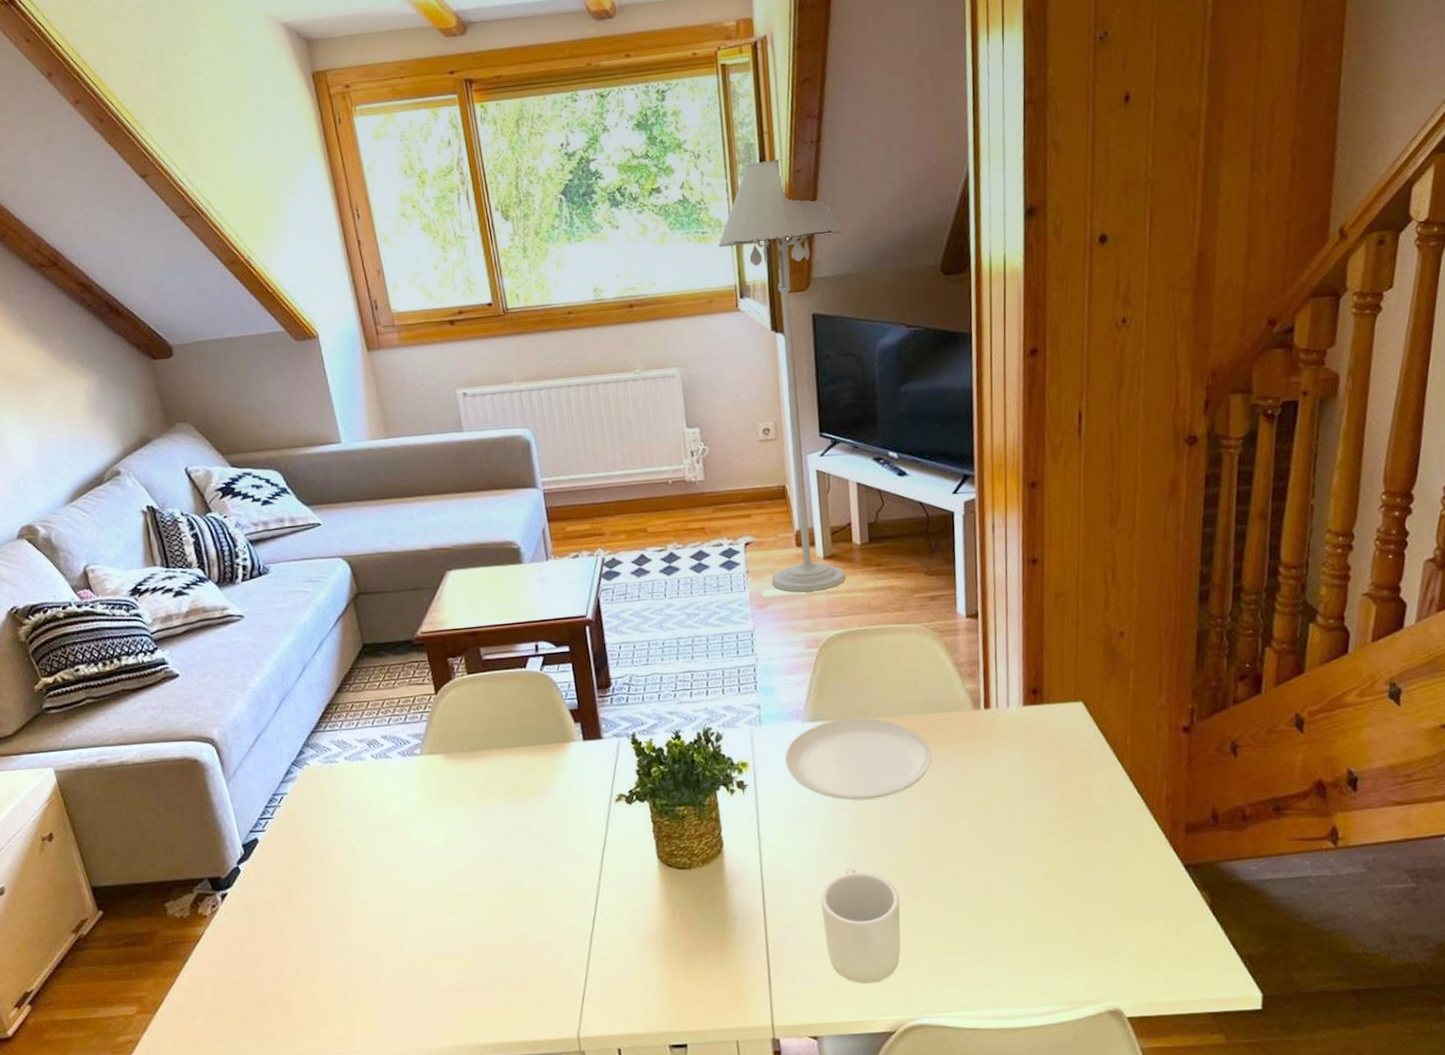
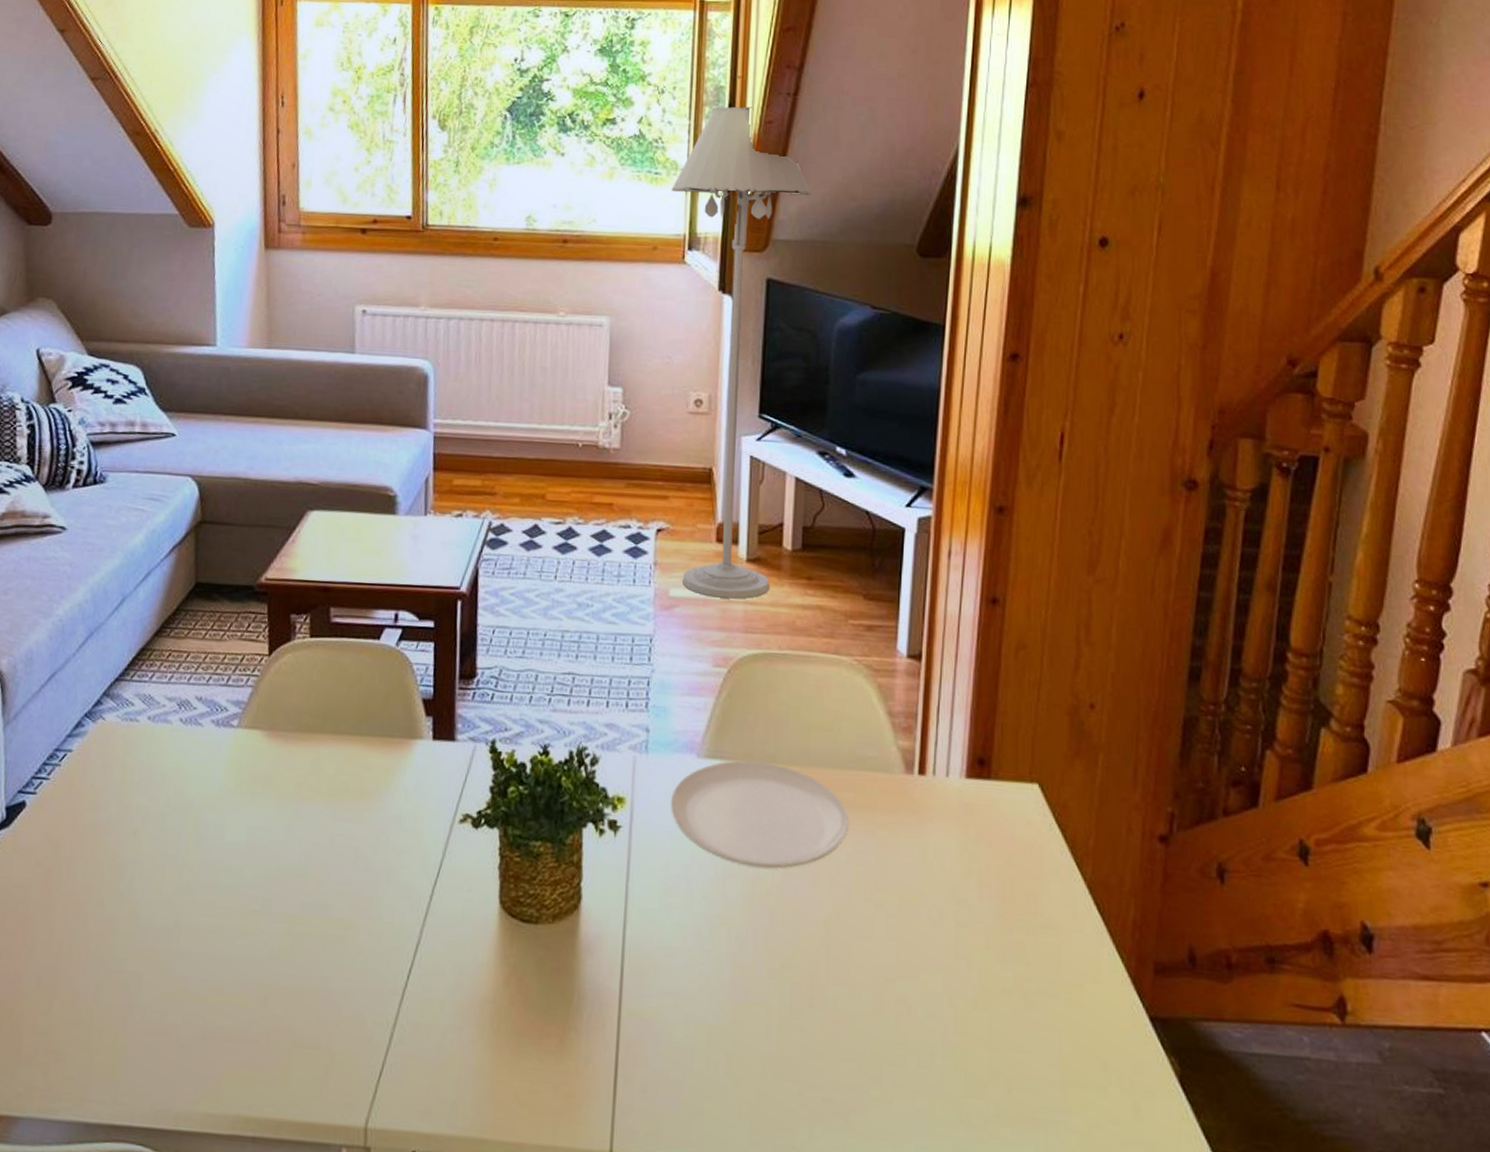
mug: present [820,868,901,984] -> none [691,955,790,1114]

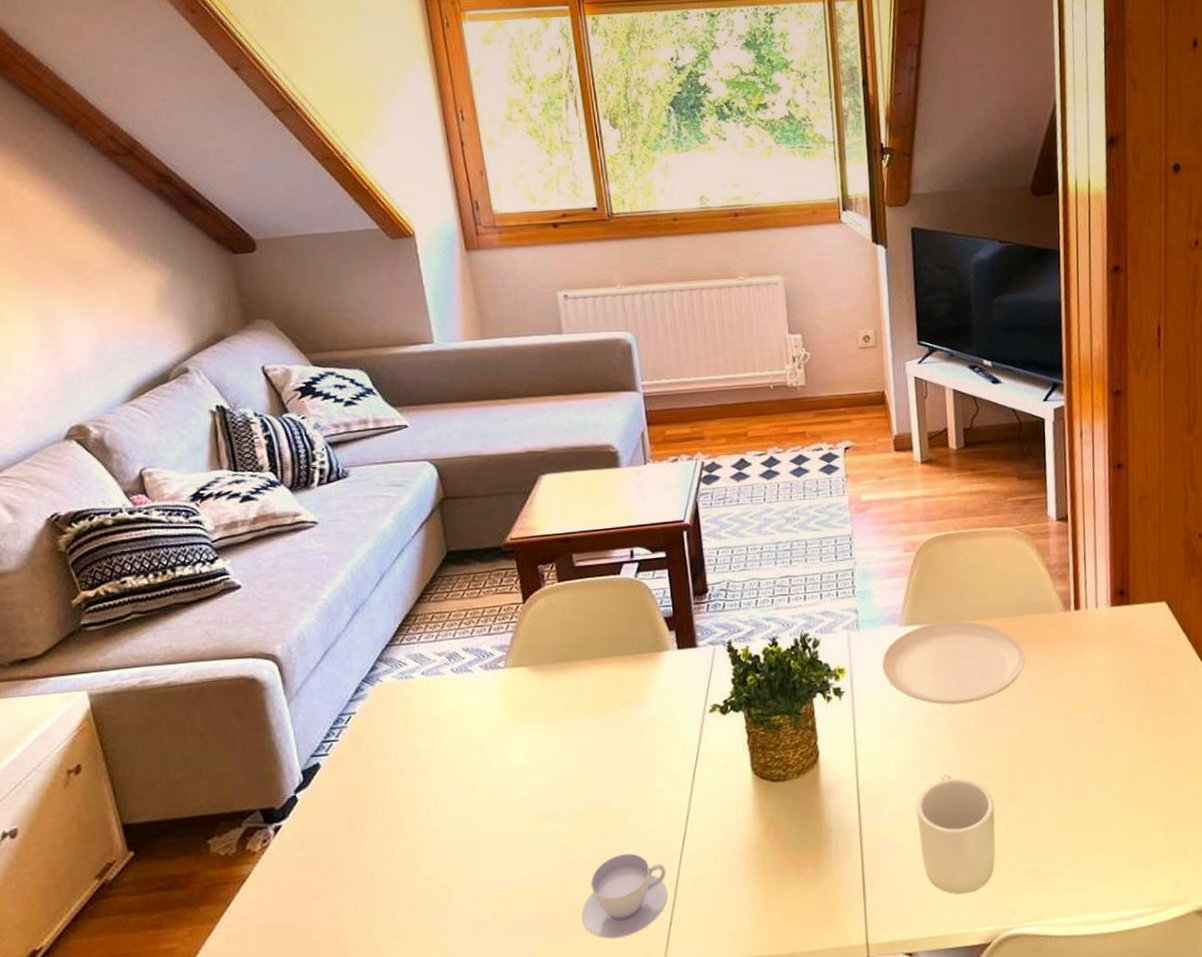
teacup: none [280,976,384,1079] -> present [581,853,668,939]
floor lamp: present [671,106,812,599] -> none [822,82,942,497]
mug: none [691,955,790,1114] -> present [916,775,996,894]

